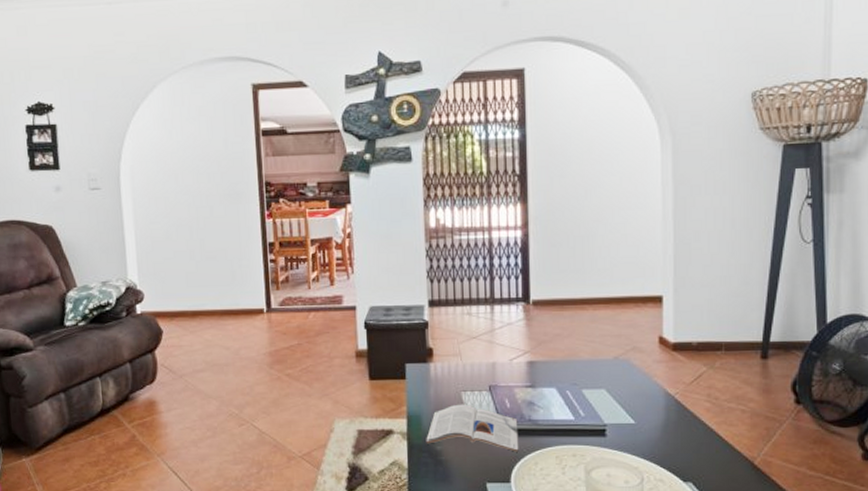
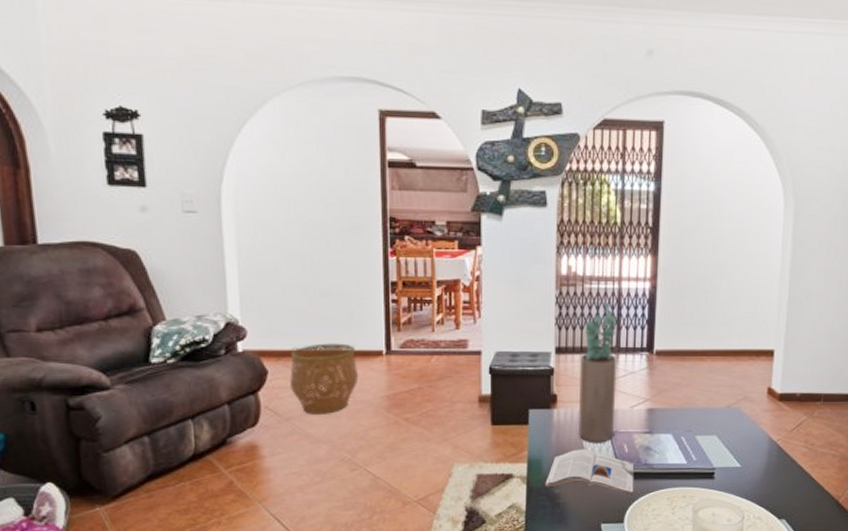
basket: none [182,303,243,371] -> present [290,343,359,414]
vase: none [453,249,494,398] -> present [577,298,617,443]

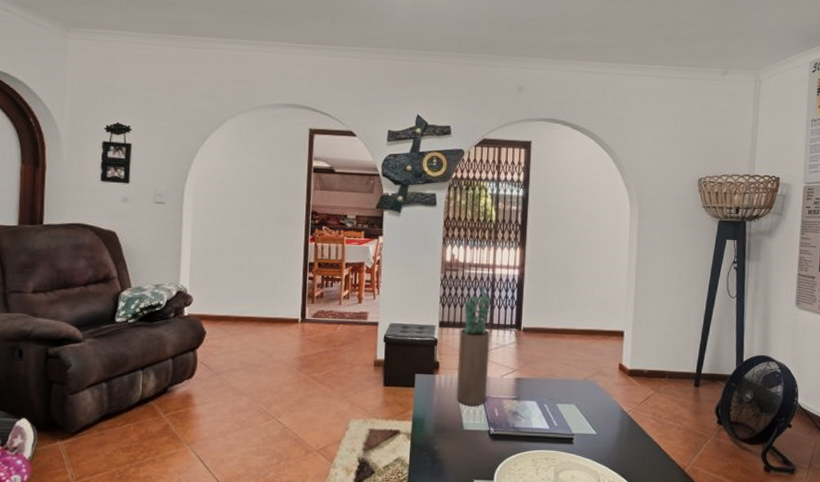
basket: present [290,343,359,414] -> none [222,311,278,371]
magazine: present [545,449,635,494] -> none [426,411,504,454]

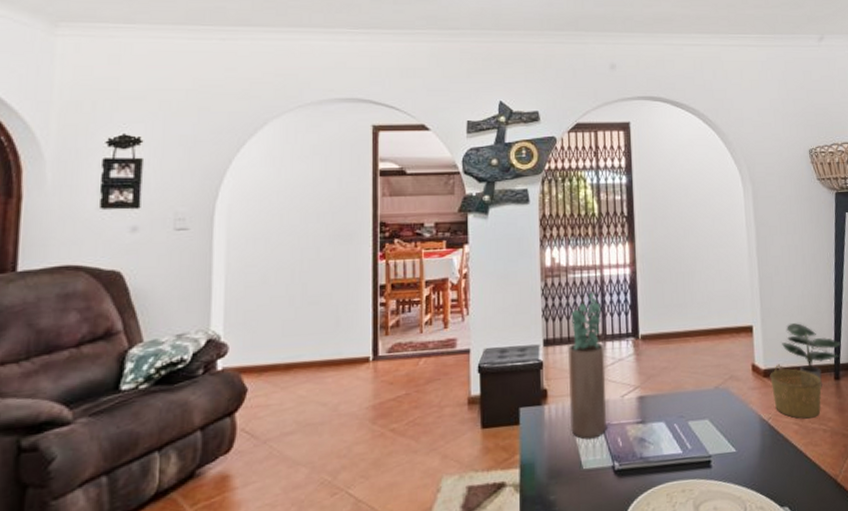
basket: none [634,367,682,416] -> present [770,364,822,419]
potted plant: none [649,334,705,390] -> present [782,323,841,387]

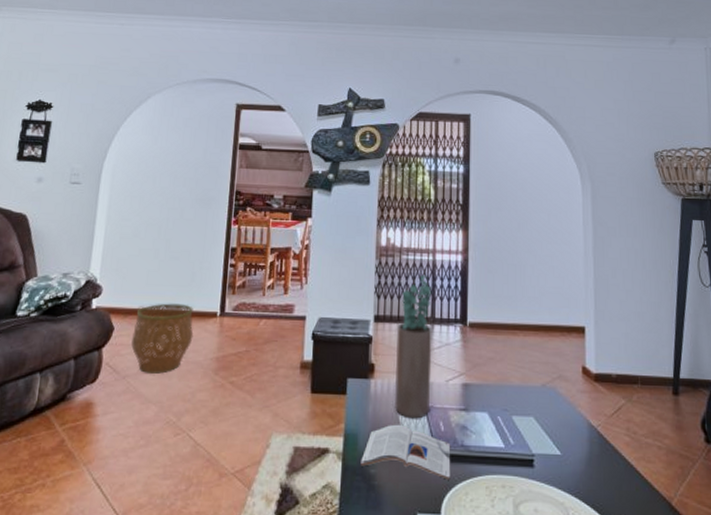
basket: none [270,352,344,434] -> present [131,303,194,374]
magazine: none [539,446,632,495] -> present [360,424,451,480]
basket: present [770,364,822,419] -> none [601,370,659,432]
potted plant: present [782,323,841,387] -> none [616,330,682,400]

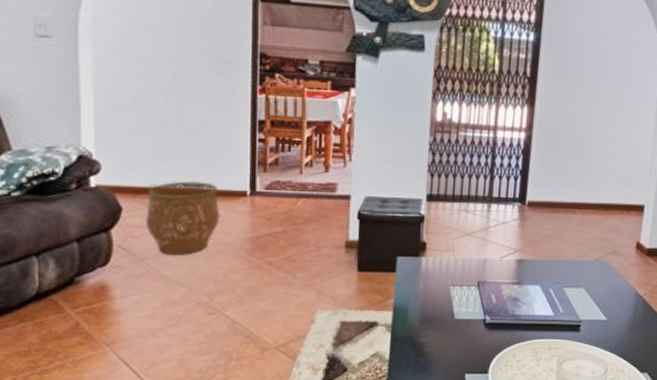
magazine: present [360,424,451,480] -> none [410,298,502,345]
vase: present [394,269,432,419] -> none [446,147,491,293]

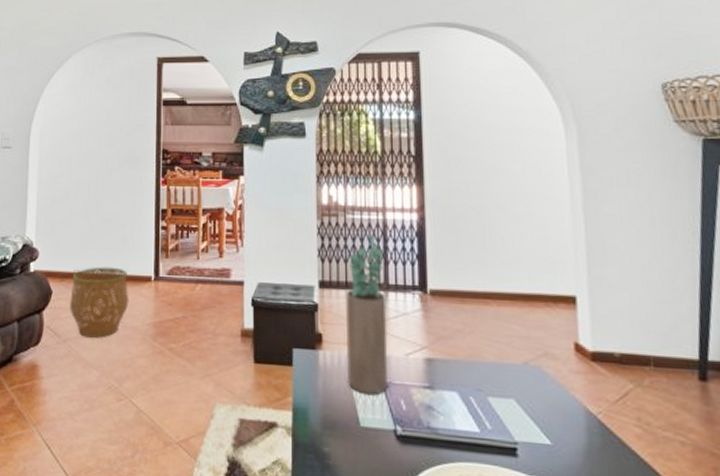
vase: none [446,147,491,293] -> present [344,230,388,396]

